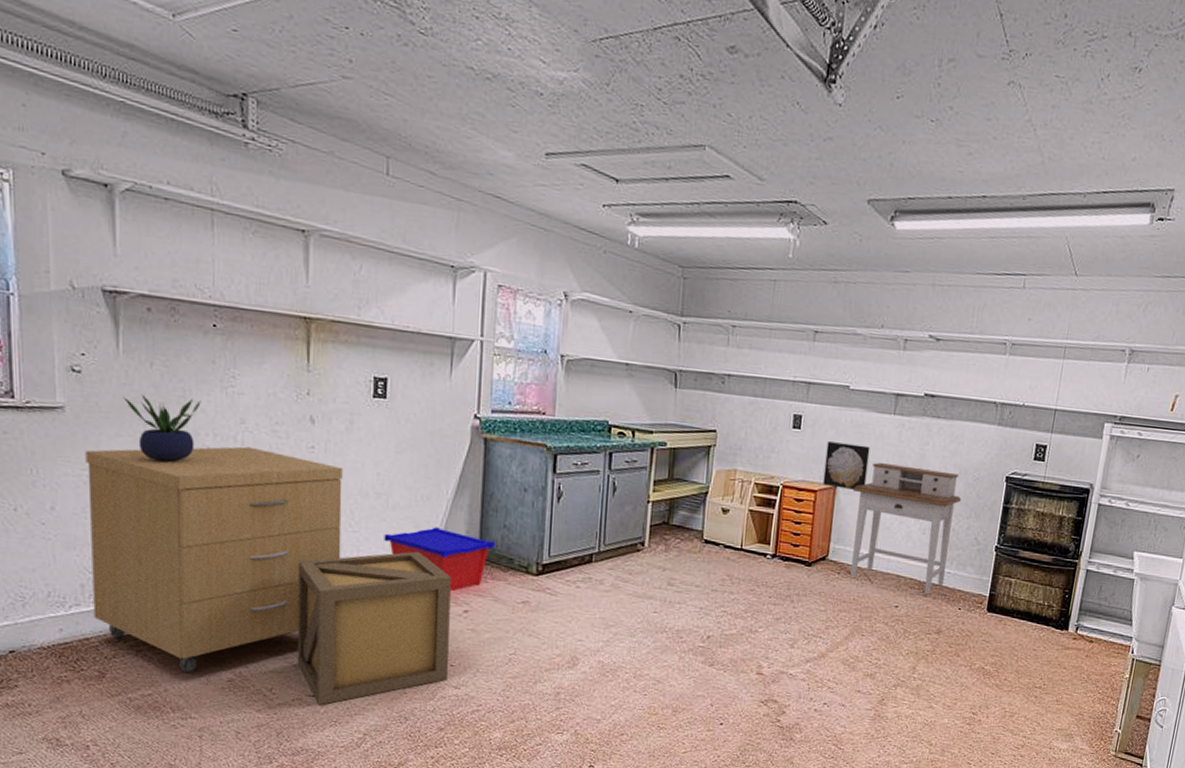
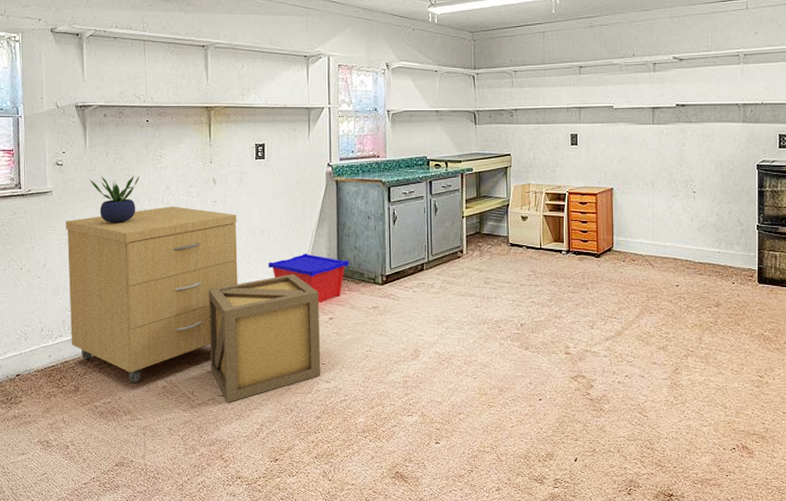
wall art: present [822,441,870,490] -> none [601,152,637,190]
desk: present [850,462,962,595] -> none [626,164,721,273]

